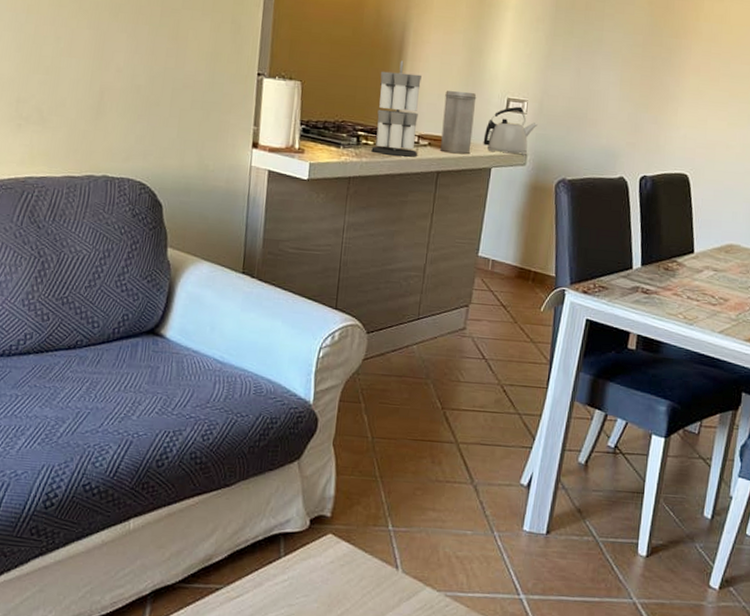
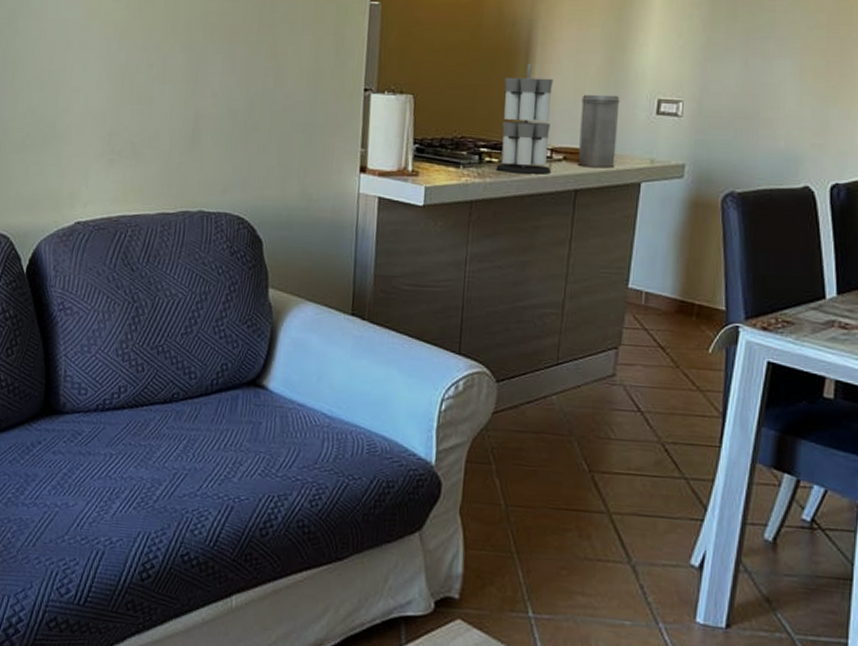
kettle: present [483,106,538,155] -> none [630,108,697,166]

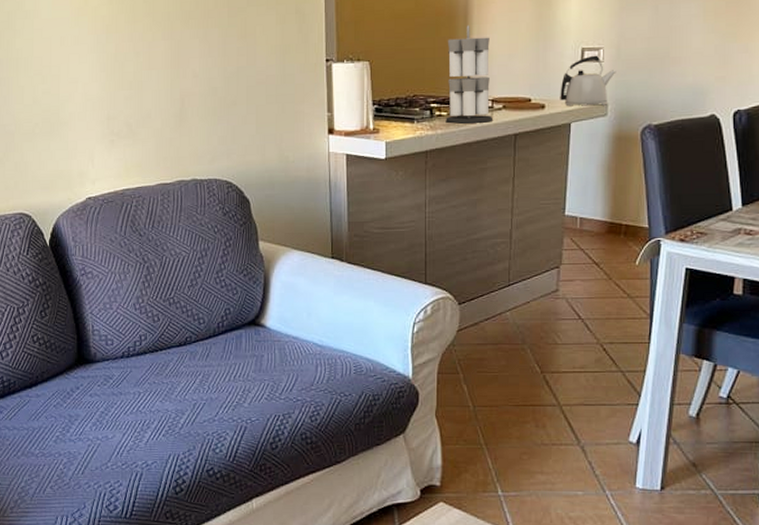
canister: present [576,95,620,169] -> none [515,48,549,114]
kettle: none [630,108,697,166] -> present [560,55,616,107]

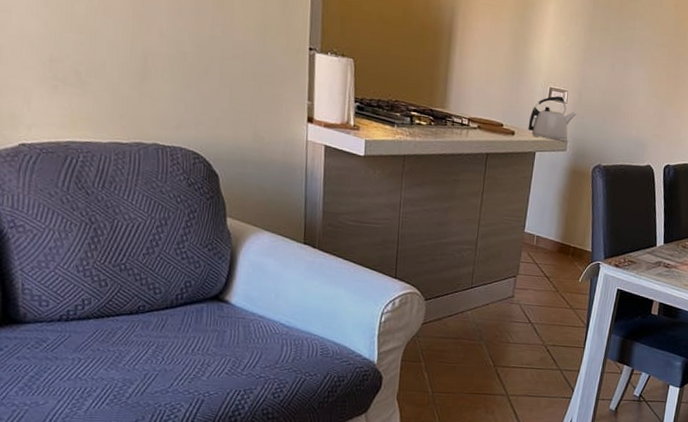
spice rack: present [446,25,494,124] -> none [424,44,470,139]

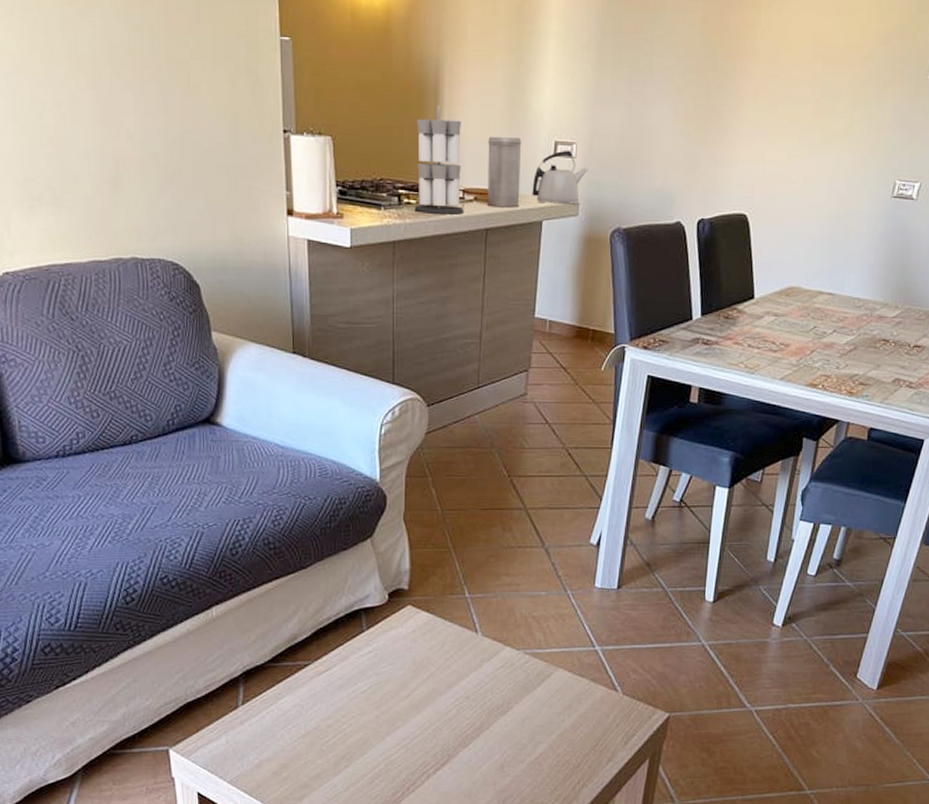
spice rack: none [424,44,470,139] -> present [414,105,465,215]
canister: none [488,77,522,139] -> present [486,137,522,208]

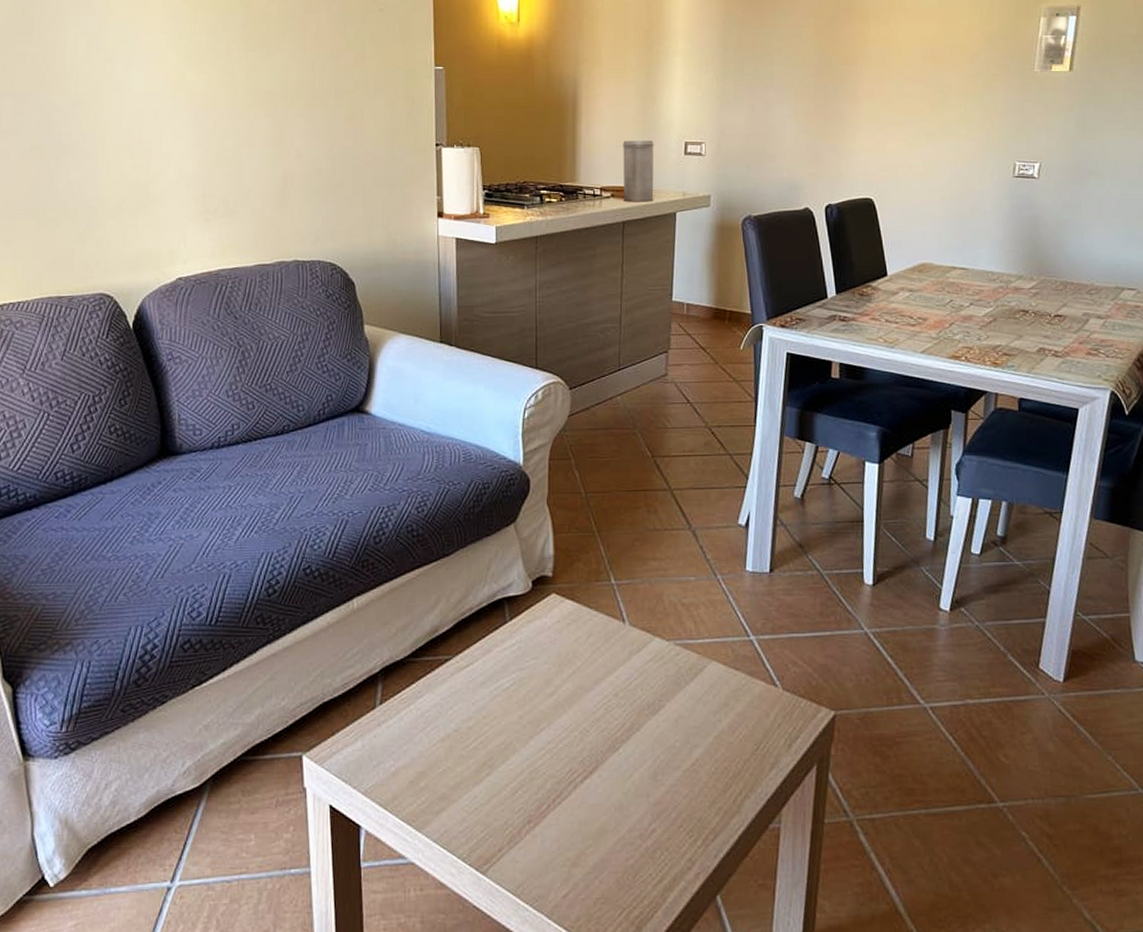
spice rack: present [414,105,465,215] -> none [555,116,602,210]
kettle: present [532,150,588,205] -> none [665,149,718,197]

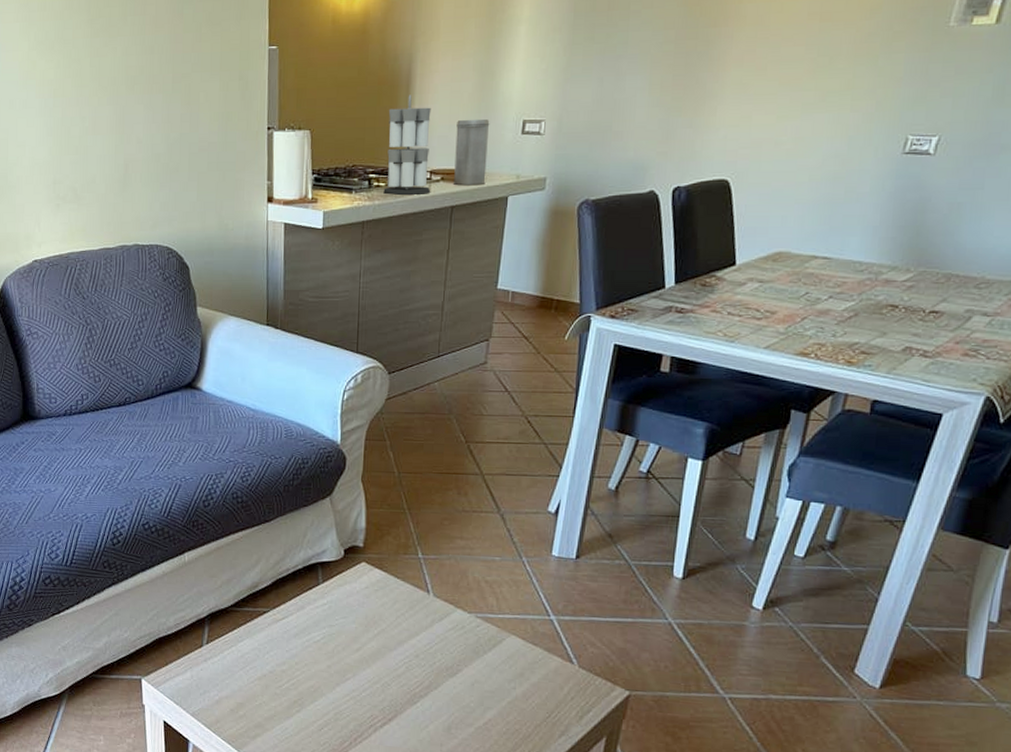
spice rack: none [555,116,602,210] -> present [383,95,431,195]

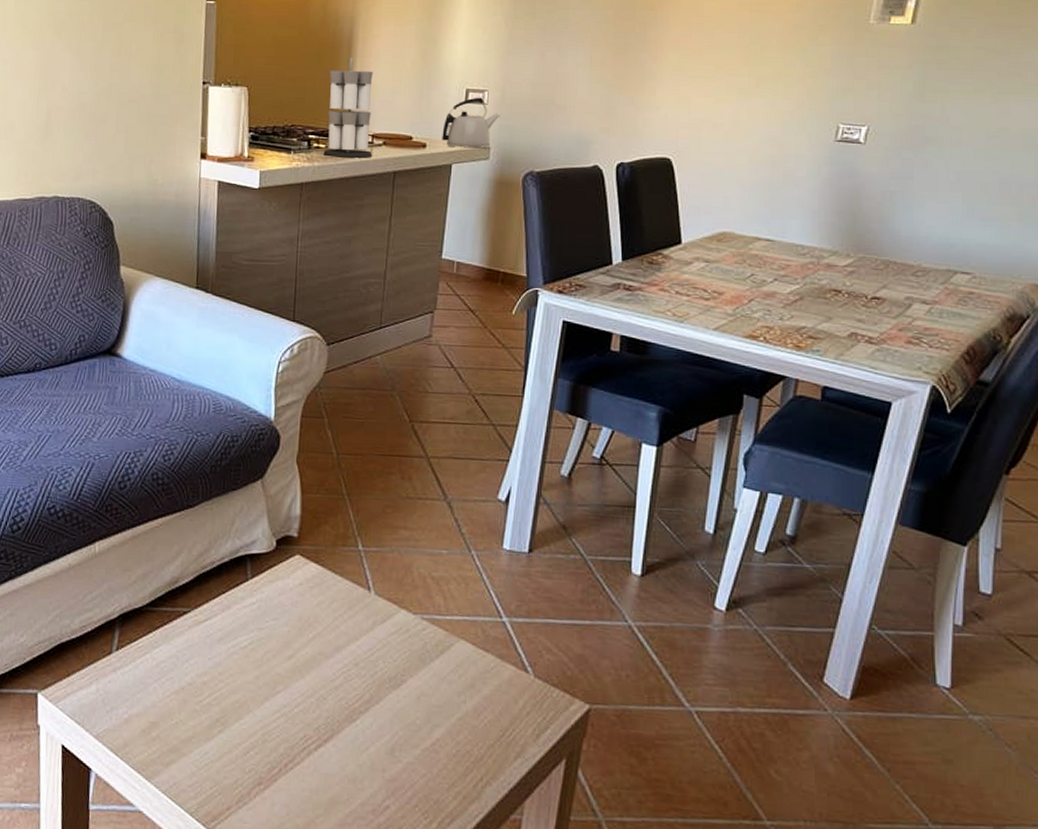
canister: present [452,120,490,186] -> none [395,86,433,152]
kettle: none [498,127,557,180] -> present [442,97,500,149]

